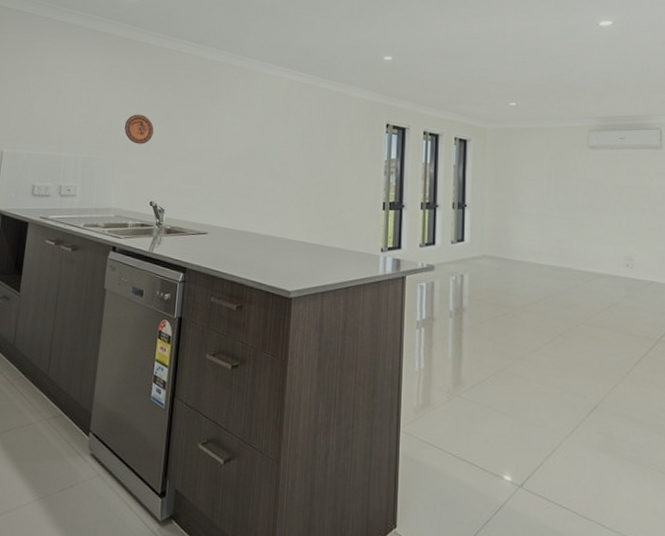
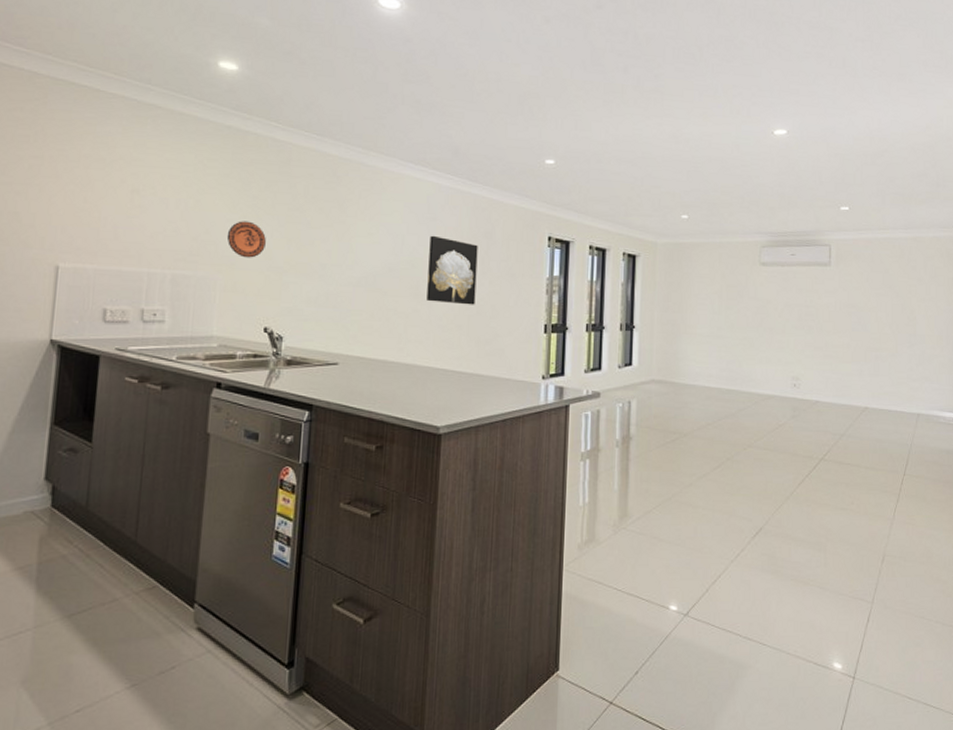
wall art: none [281,124,325,184] -> present [427,235,478,305]

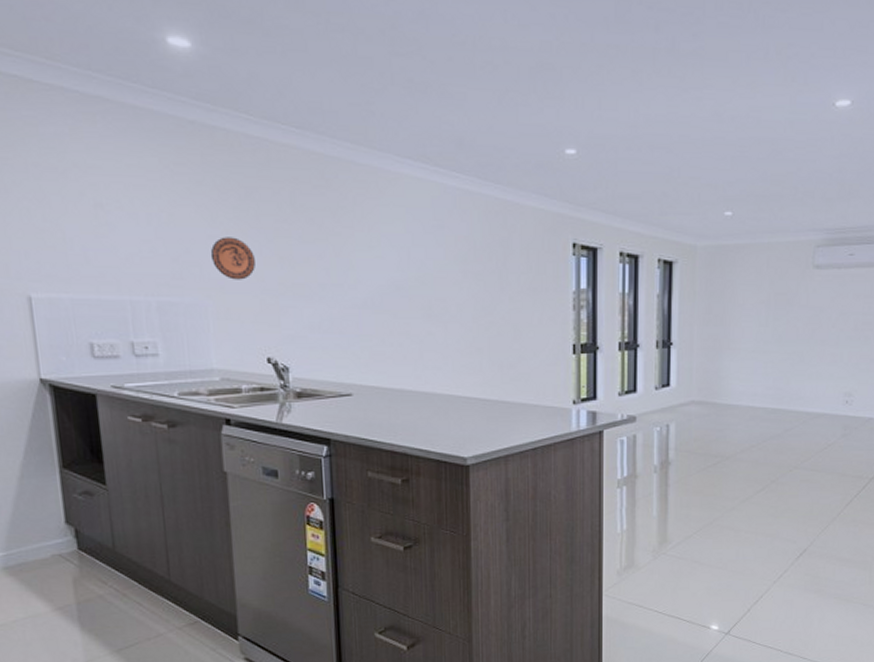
wall art: present [427,235,478,305] -> none [439,246,495,325]

